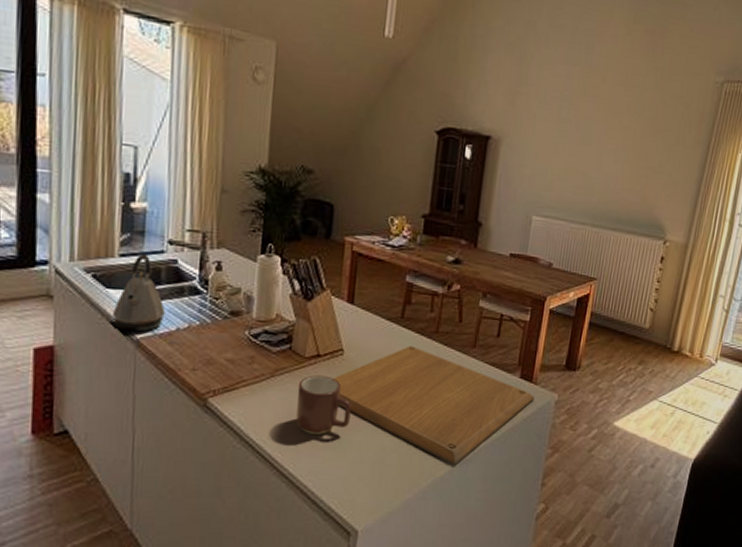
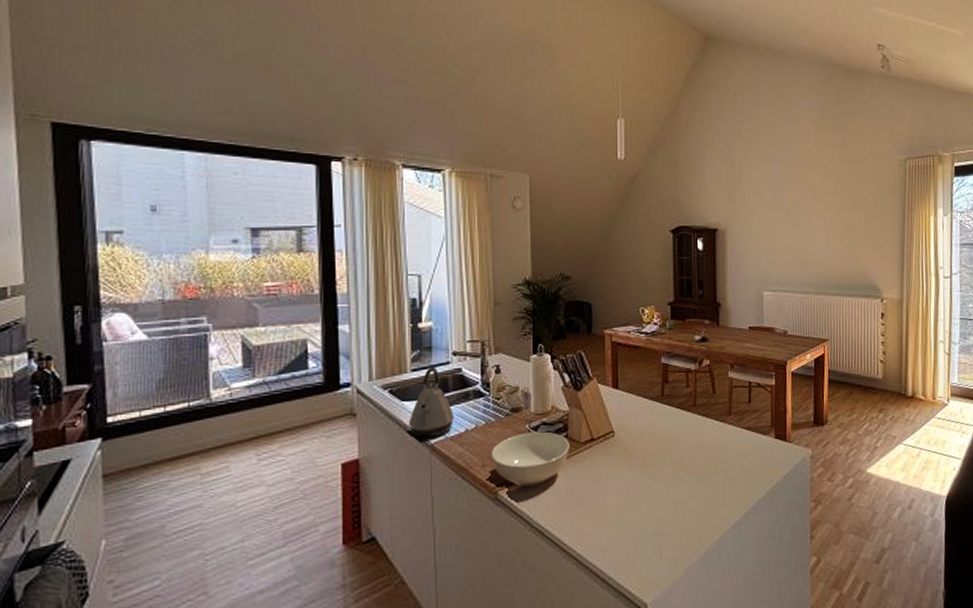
bowl: none [203,339,292,397] -> present [491,431,570,487]
mug: present [295,375,352,434] -> none [577,457,627,514]
chopping board: present [333,345,535,466] -> none [608,420,791,529]

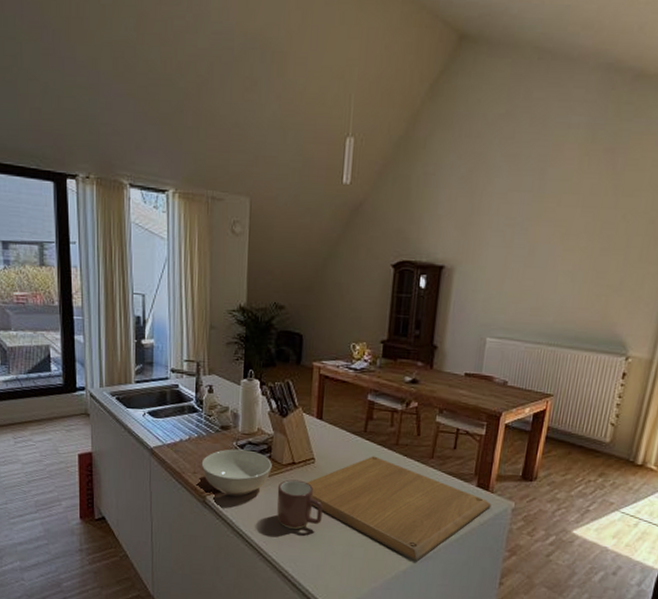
kettle: present [409,366,454,438] -> none [133,380,171,442]
mug: none [577,457,627,514] -> present [276,479,323,529]
chopping board: none [608,420,791,529] -> present [306,456,492,562]

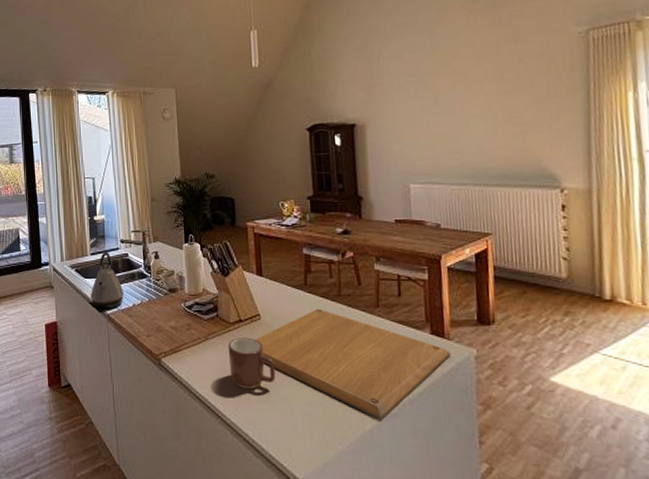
kettle: none [133,380,171,442] -> present [91,251,124,309]
bowl: present [201,449,272,496] -> none [154,310,220,357]

